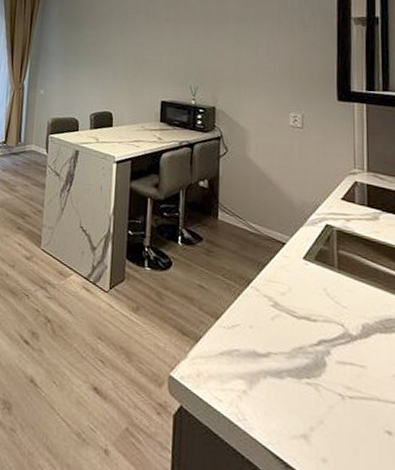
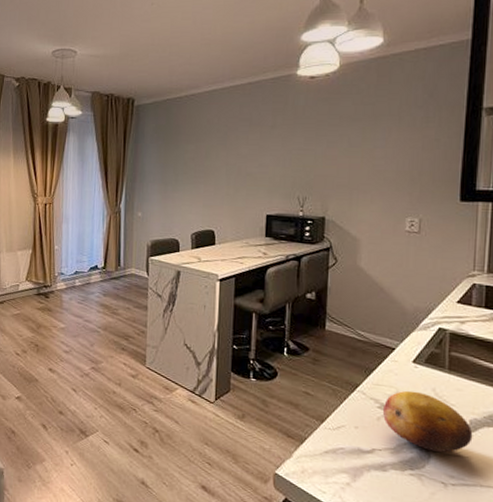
fruit: none [277,288,366,361] -> present [383,390,473,453]

